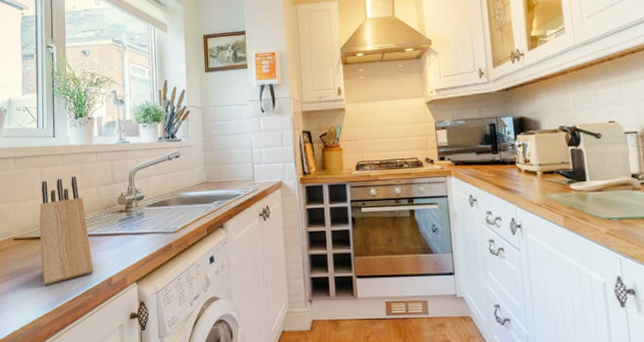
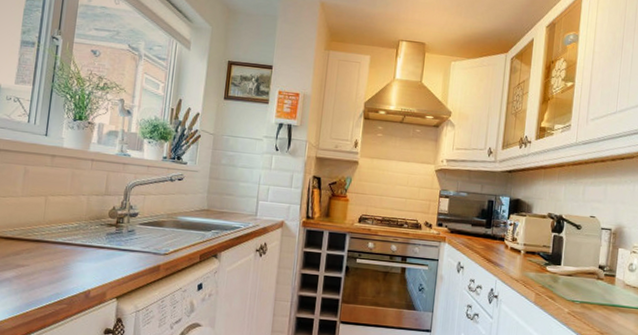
knife block: present [39,176,94,286] -> none [11,180,72,290]

